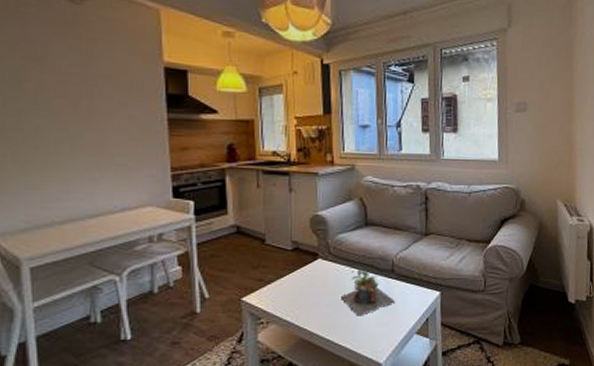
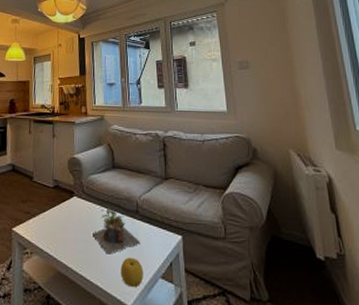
fruit: none [372,316,398,346] -> present [120,257,143,288]

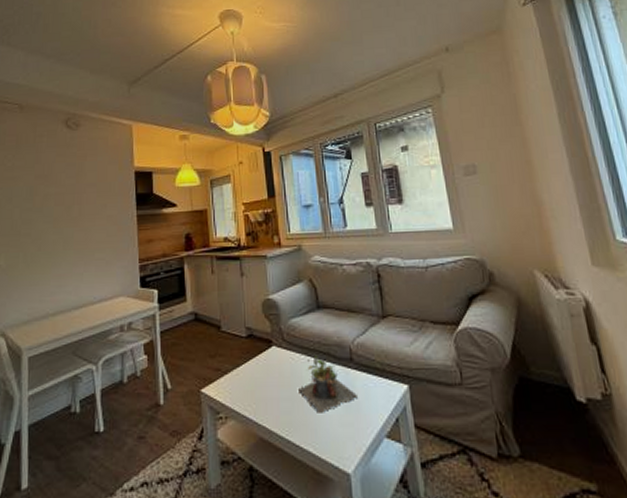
fruit: present [120,257,143,288] -> none [336,414,365,451]

